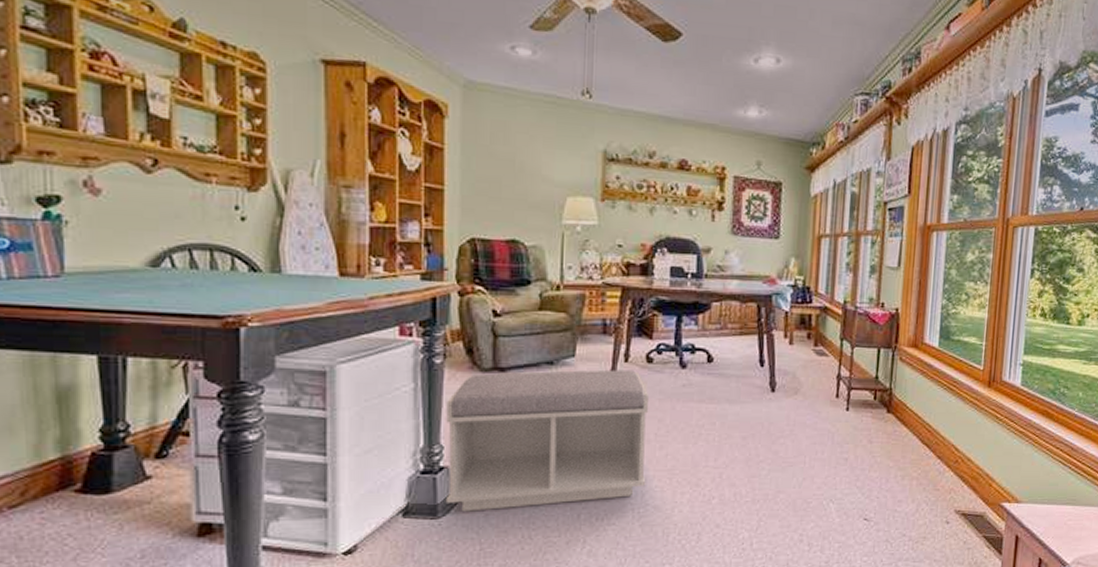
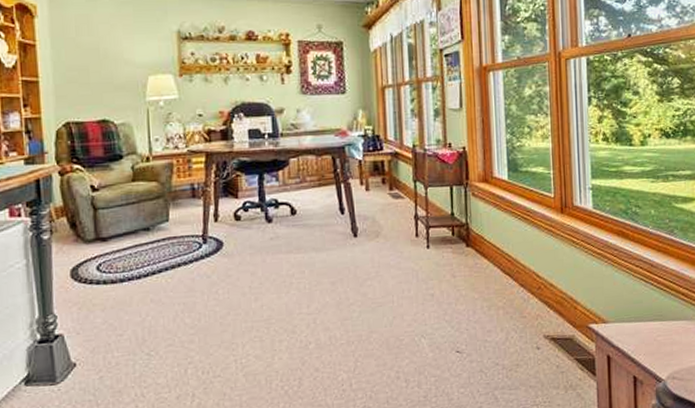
bench: present [445,369,648,512] -> none [56,228,246,376]

